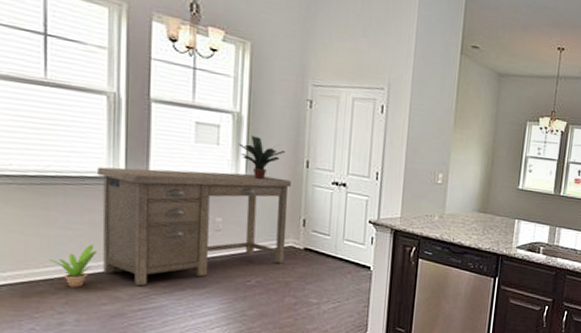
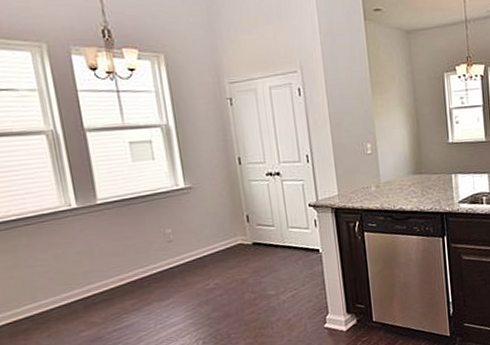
potted plant: present [49,244,96,287] -> none [26,276,66,320]
desk: present [98,167,291,286] -> none [51,179,237,309]
potted plant: present [239,136,285,179] -> none [172,144,216,185]

